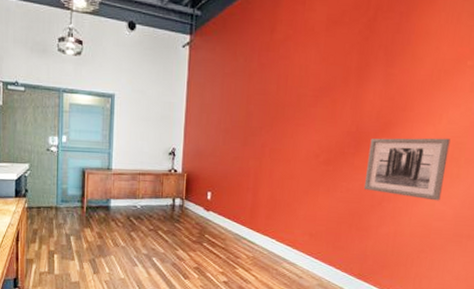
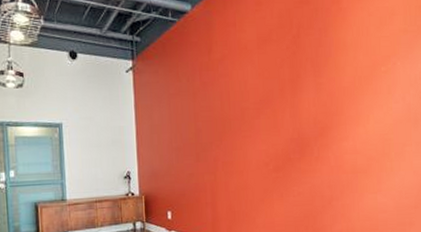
wall art: present [363,138,451,201] -> none [312,136,381,195]

